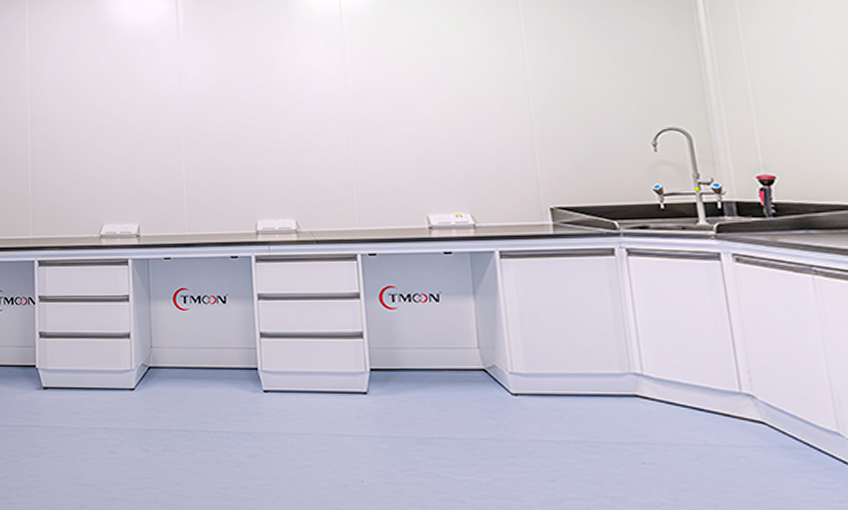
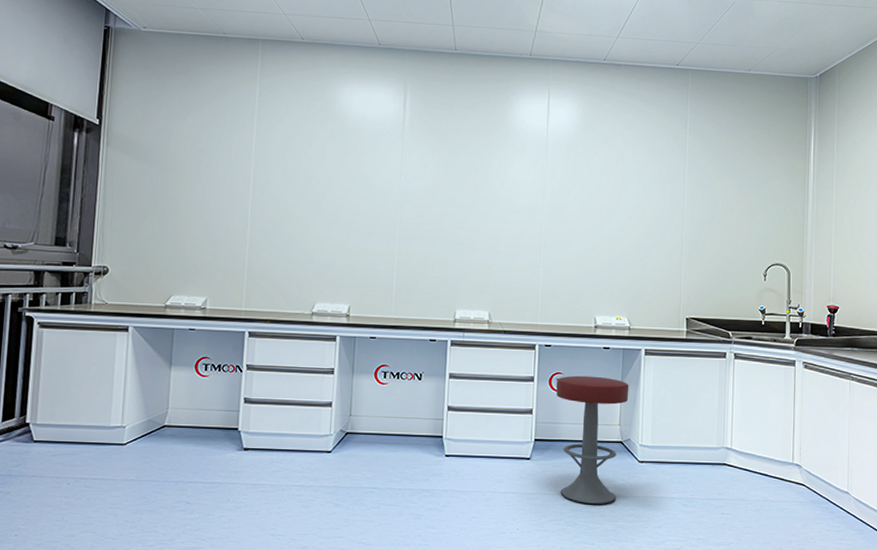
bar stool: none [388,288,487,451] -> present [555,375,629,505]

